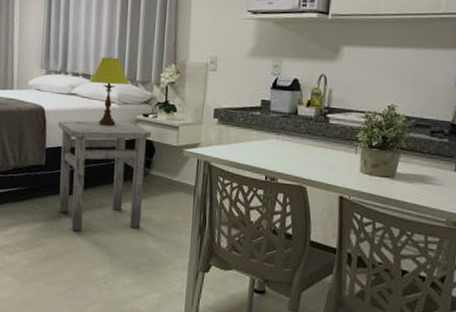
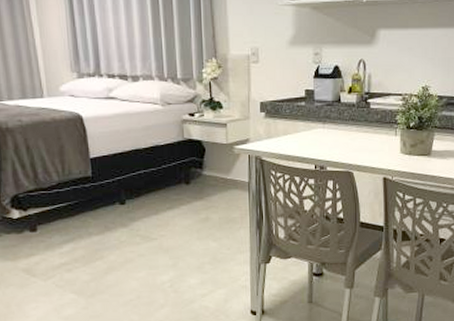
side table: present [58,120,152,232] -> none [99,123,200,241]
table lamp: present [89,57,130,126] -> none [126,54,171,129]

